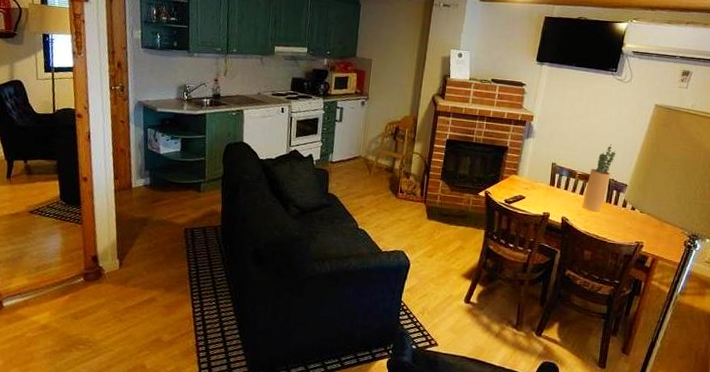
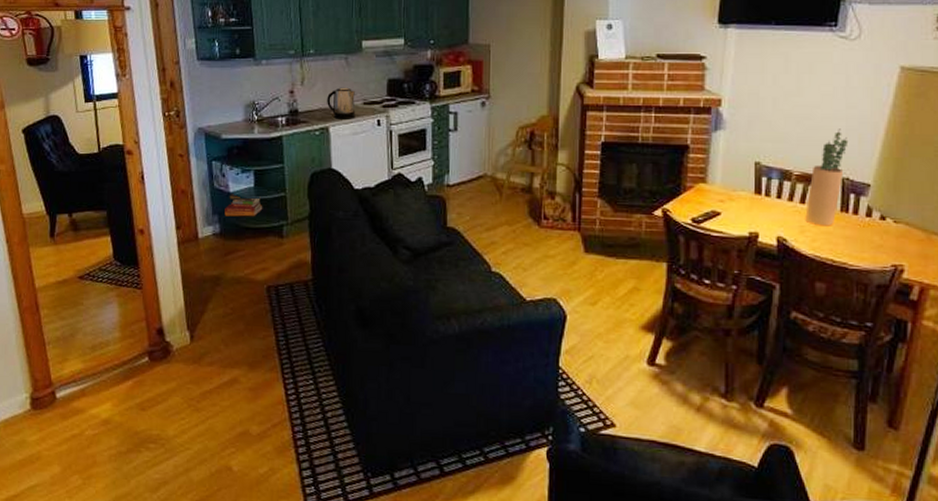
books: none [155,153,186,174] -> present [224,191,263,217]
kettle: none [243,80,266,106] -> present [327,87,356,119]

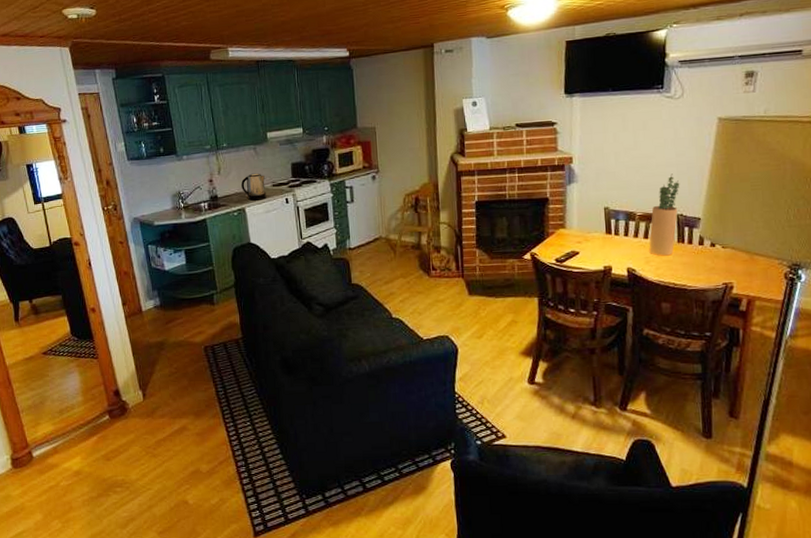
books: present [224,191,263,217] -> none [162,269,195,291]

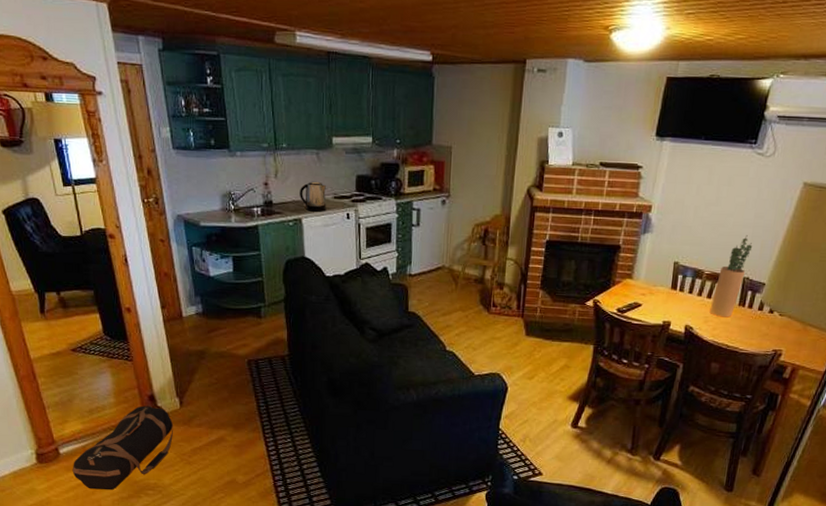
duffel bag: none [44,400,138,491] -> present [72,405,174,490]

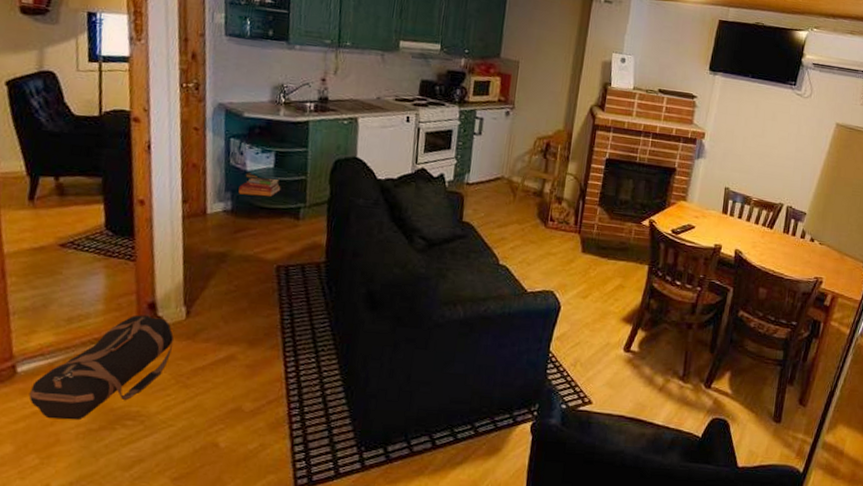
books: none [206,275,242,299] -> present [238,170,281,197]
kettle: present [300,181,327,212] -> none [358,81,388,113]
vase: present [709,235,753,318] -> none [757,166,795,244]

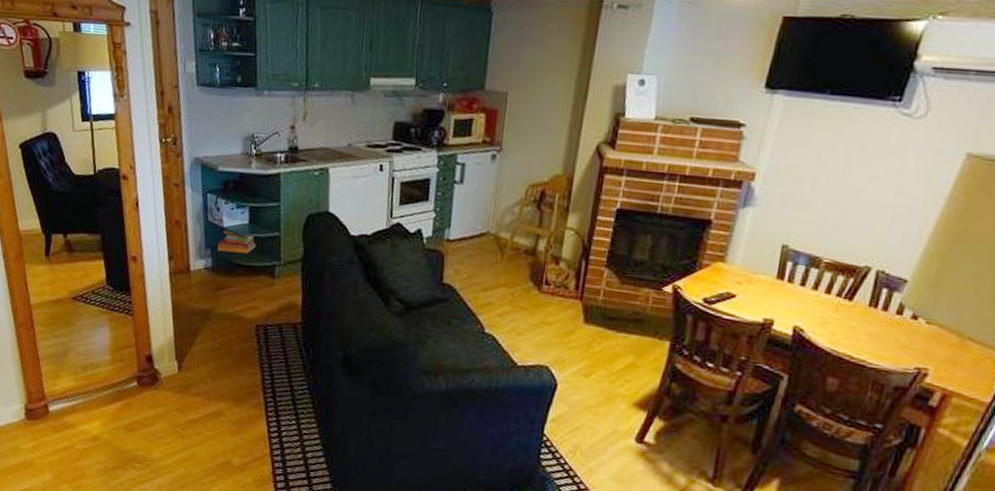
duffel bag: present [28,314,175,420] -> none [59,366,170,458]

